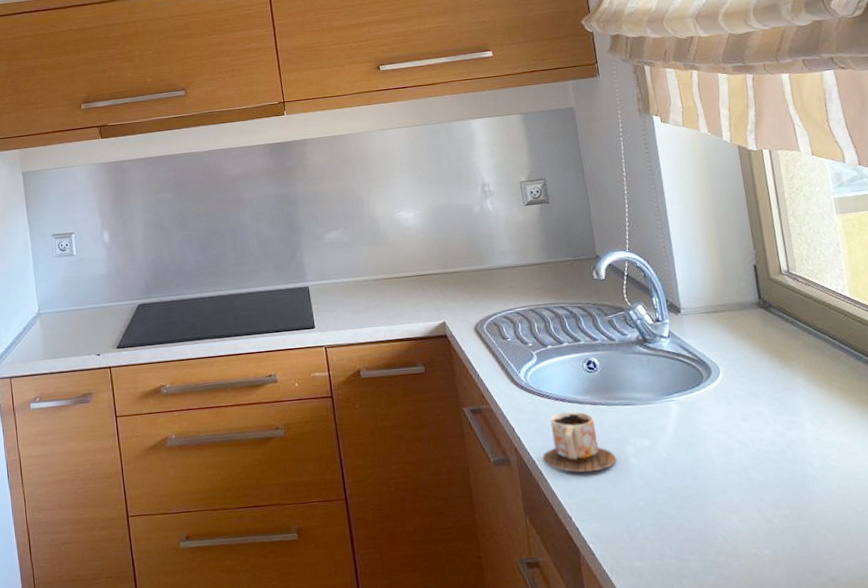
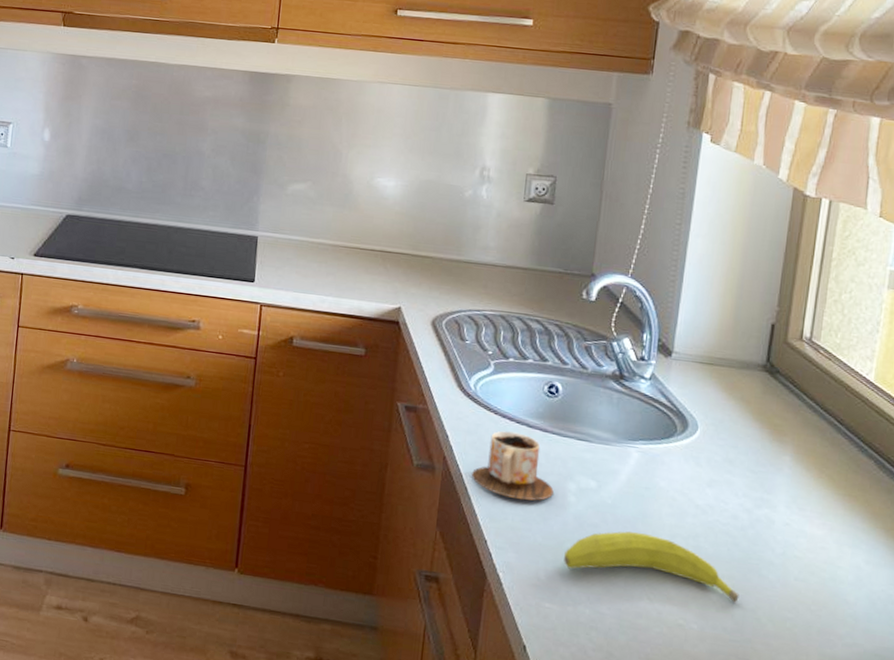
fruit: none [640,476,797,526] -> present [564,531,739,604]

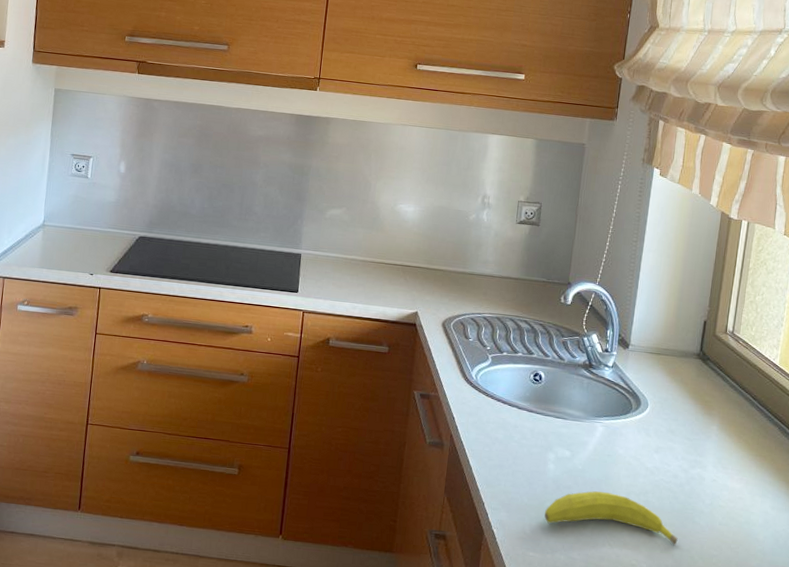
mug: present [471,431,554,501] -> none [472,412,537,469]

